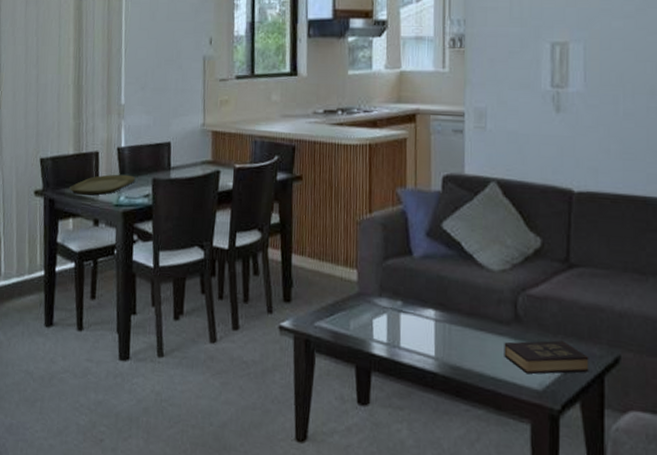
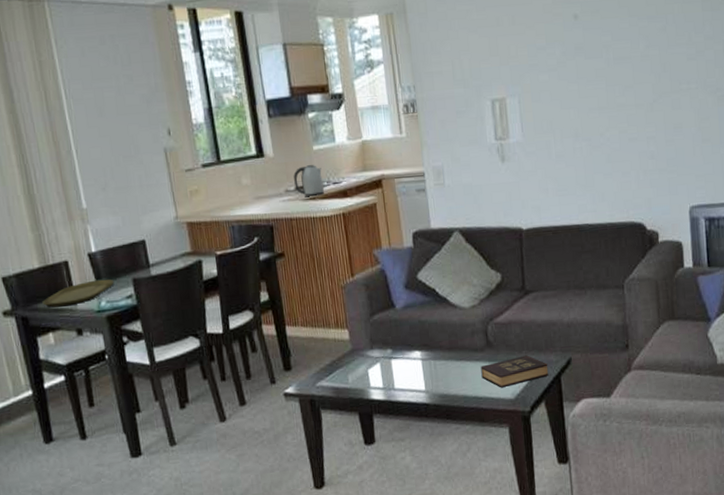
kettle: none [323,88,354,123] -> present [294,164,324,198]

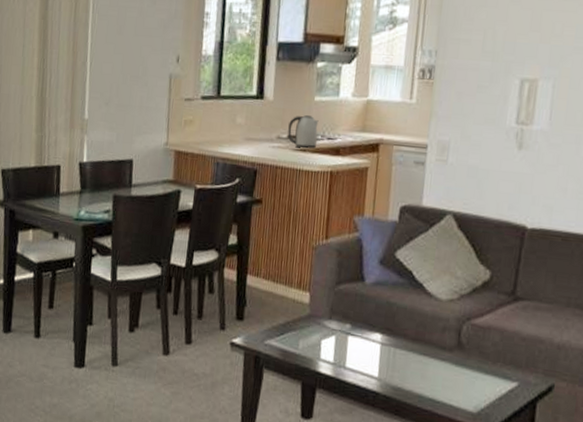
placemat: present [42,279,115,308] -> none [30,188,97,209]
hardback book: present [480,355,549,388] -> none [443,367,525,398]

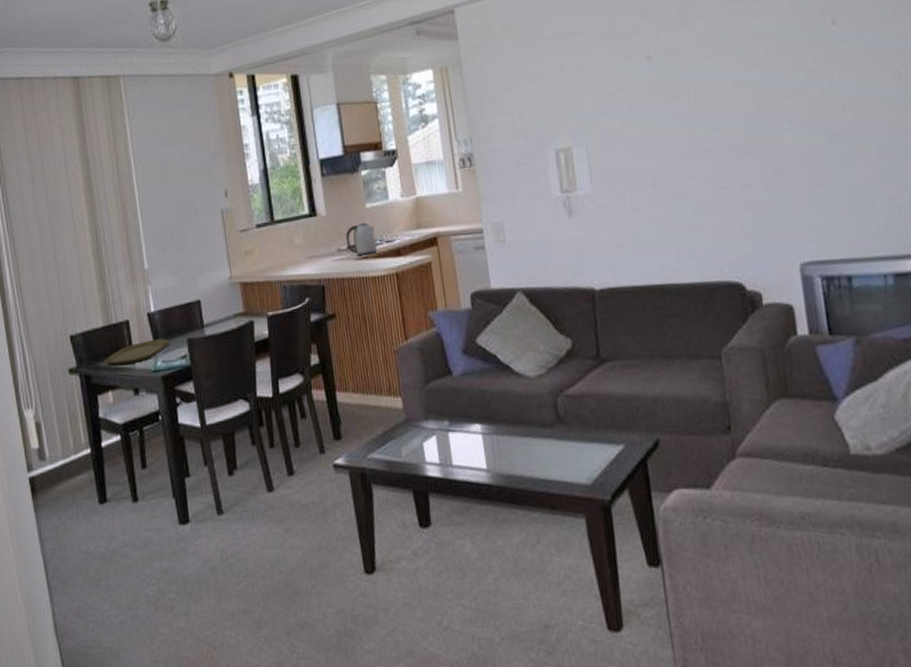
placemat: none [30,188,97,209] -> present [104,339,170,366]

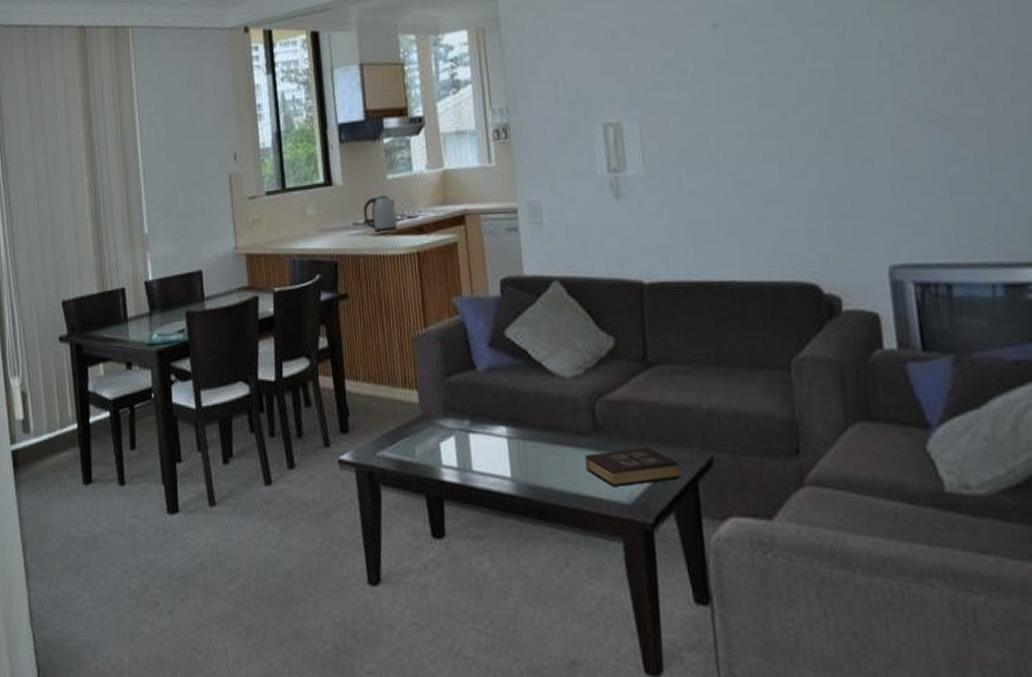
placemat: present [104,339,170,366] -> none [97,310,168,337]
hardback book: none [550,434,632,471] -> present [585,447,681,488]

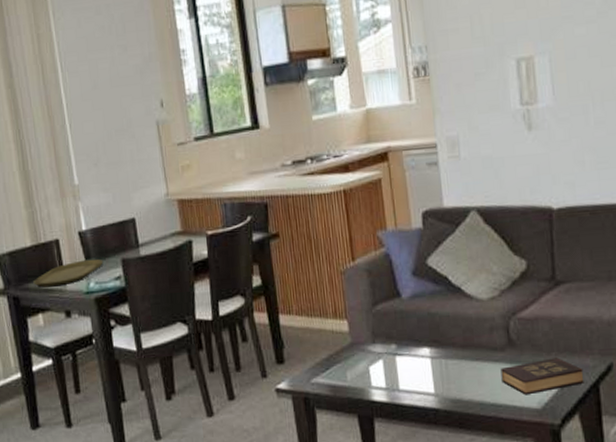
placemat: none [97,310,168,337] -> present [33,259,104,288]
kettle: present [363,195,397,232] -> none [291,135,323,173]

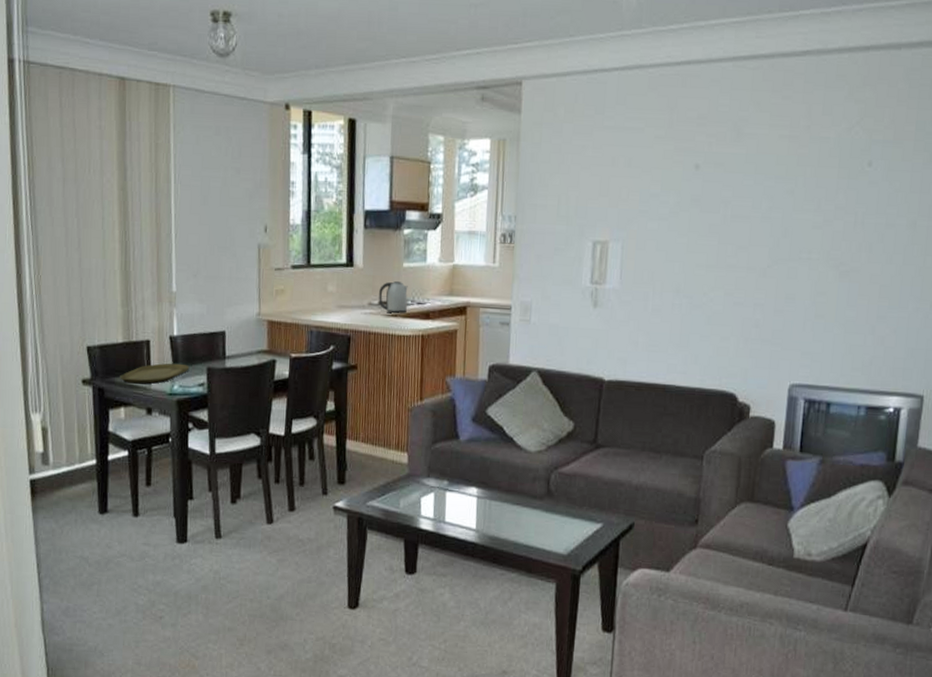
kettle: none [291,135,323,173] -> present [379,280,408,314]
hardback book: present [500,357,584,395] -> none [536,511,608,541]

